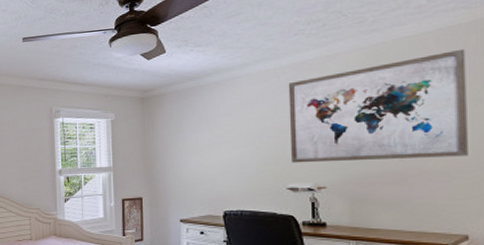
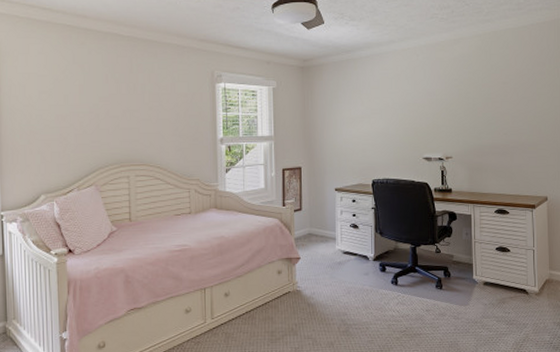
wall art: present [288,48,468,163] -> none [425,42,548,135]

